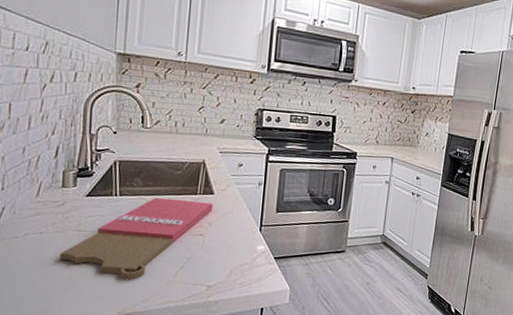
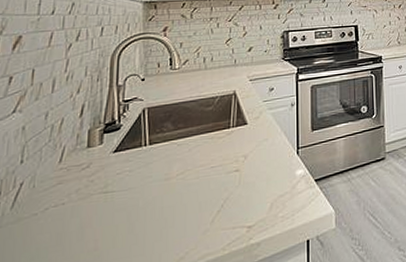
cutting board: present [59,197,213,280] -> none [84,134,247,240]

